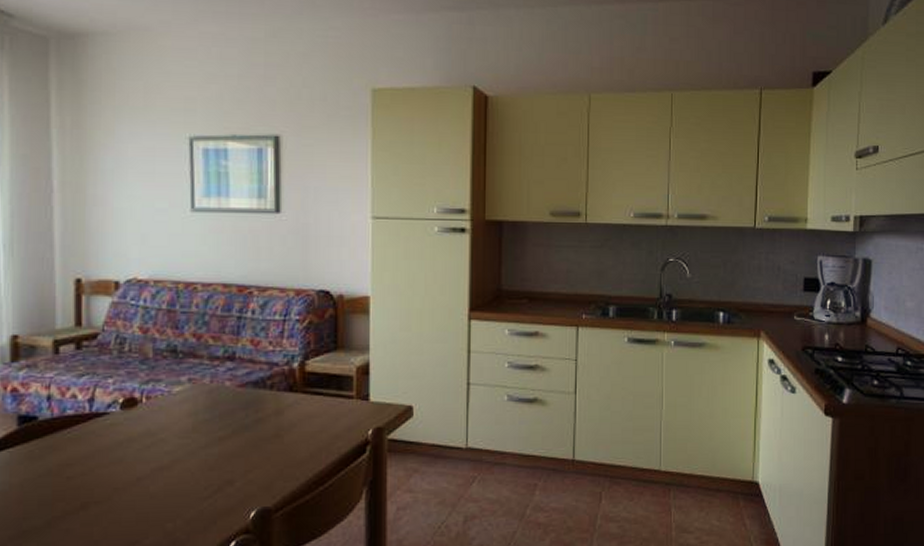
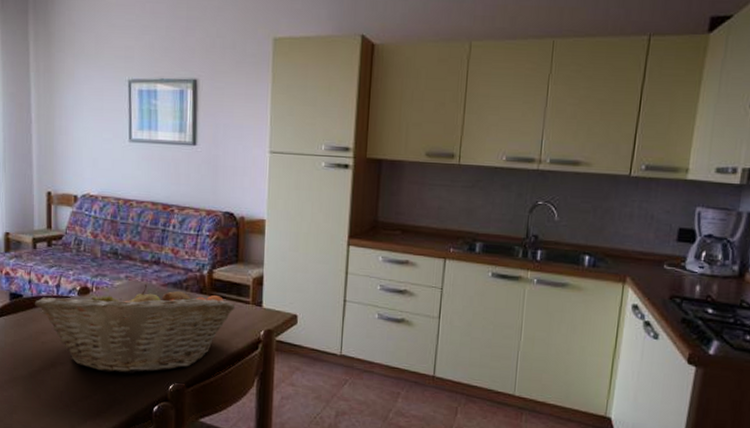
fruit basket: none [55,387,336,507] -> present [34,284,236,374]

